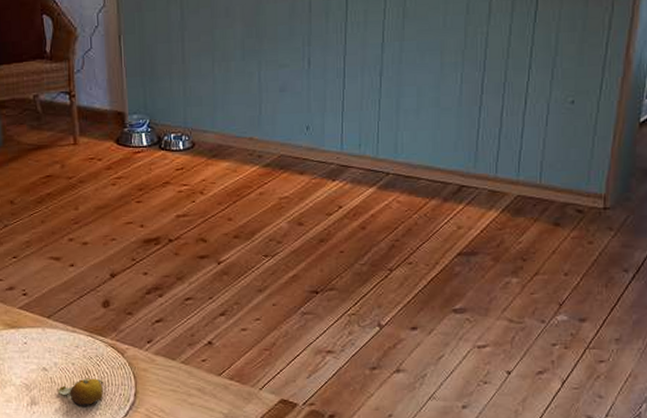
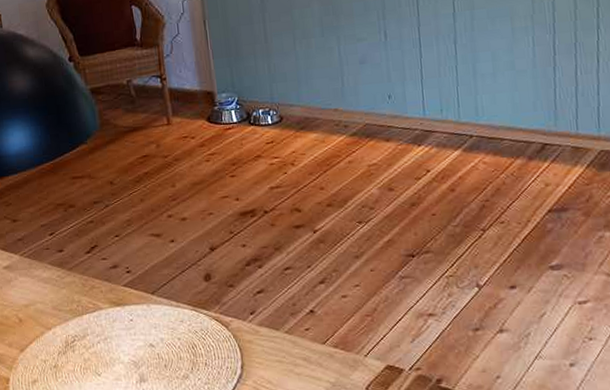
fruit: present [57,378,104,407] -> none [165,352,211,382]

